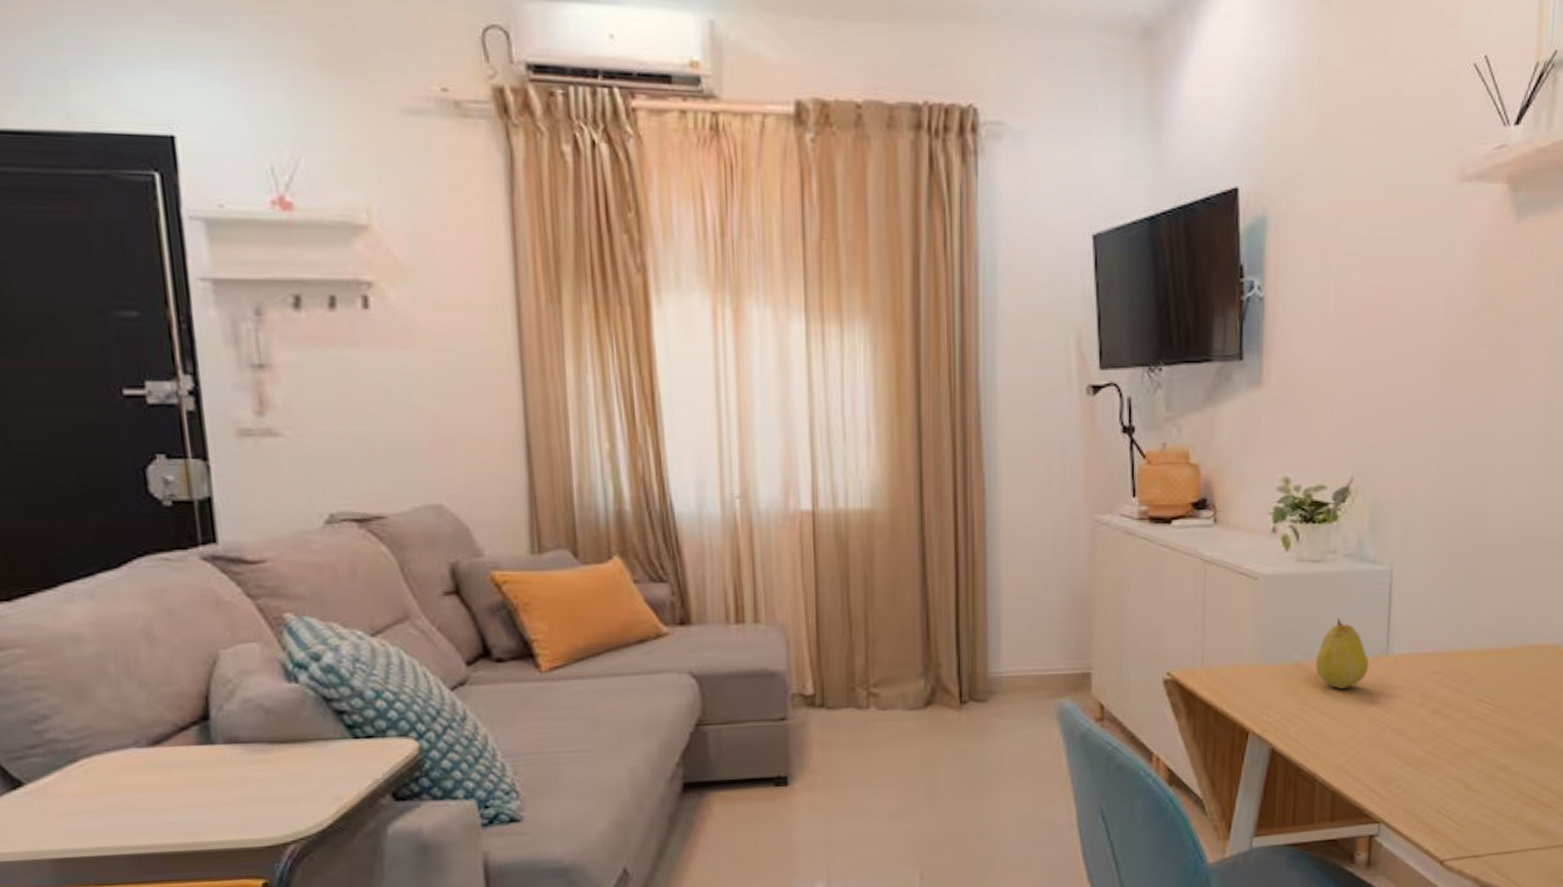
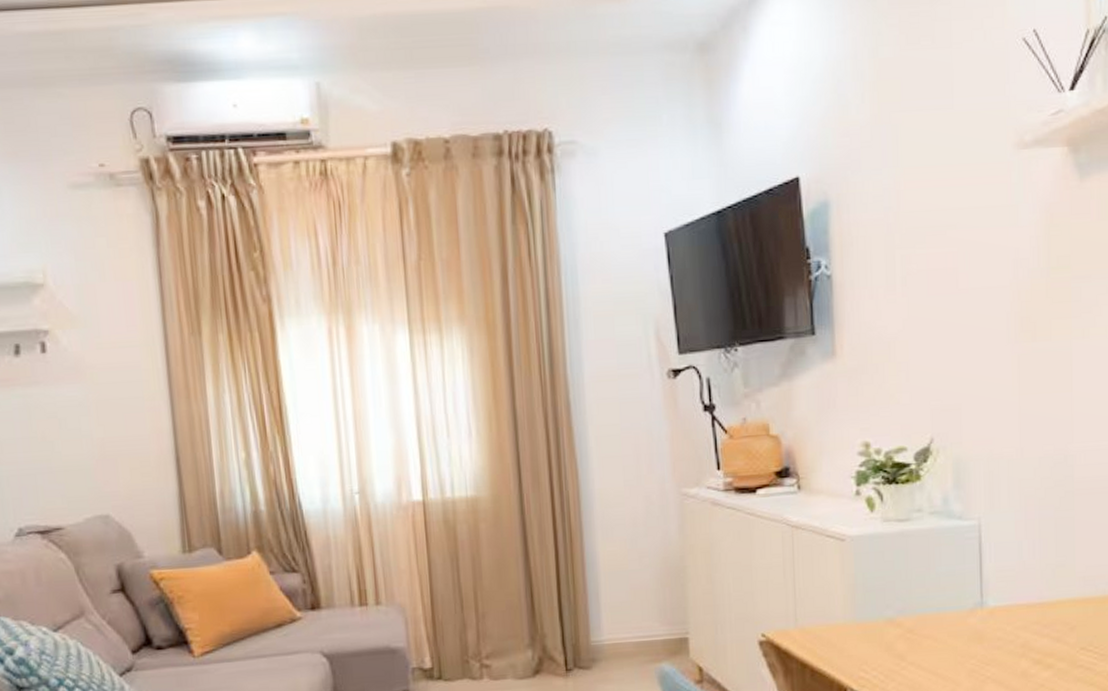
fruit: present [1315,618,1369,689] -> none [909,574,964,643]

